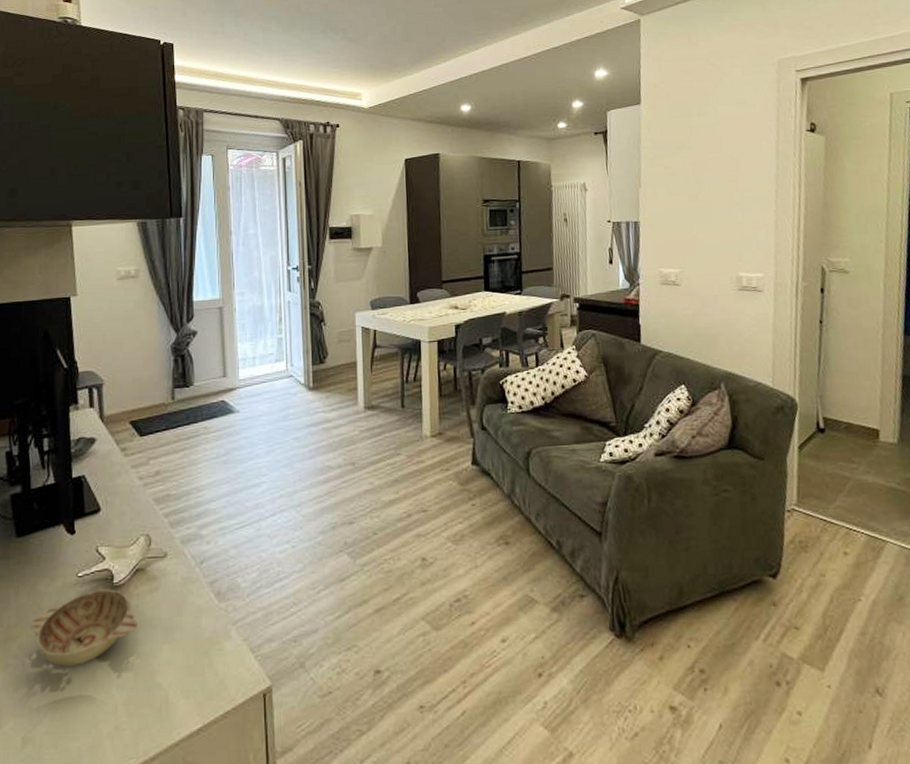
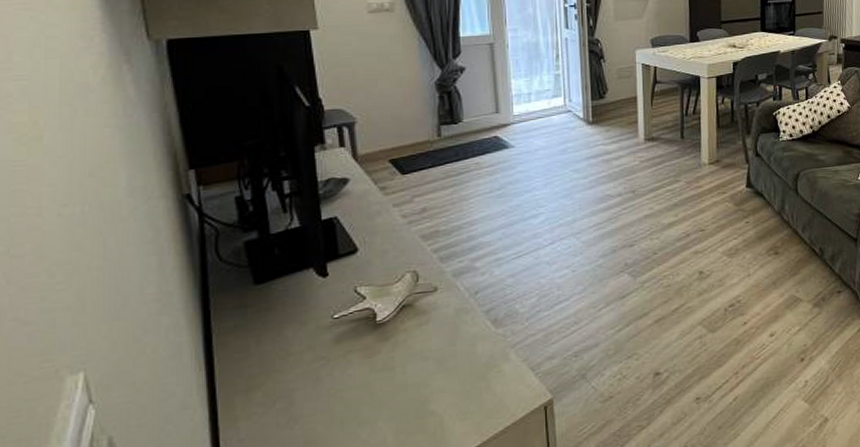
decorative bowl: present [29,589,139,666] -> none [276,327,407,408]

